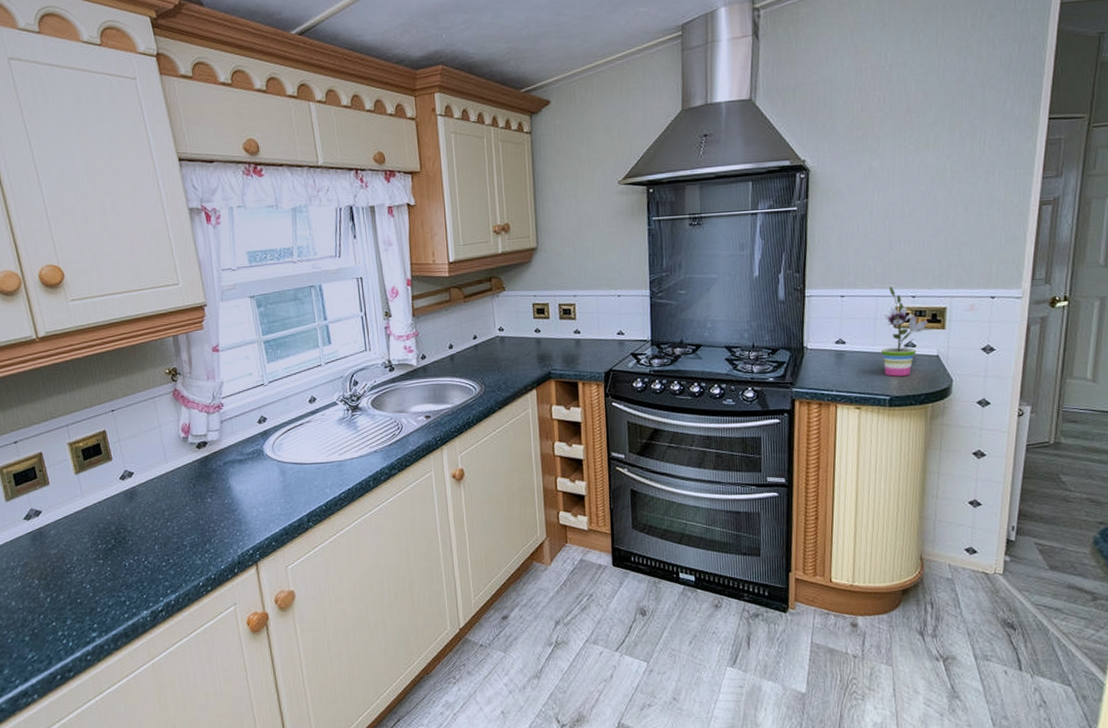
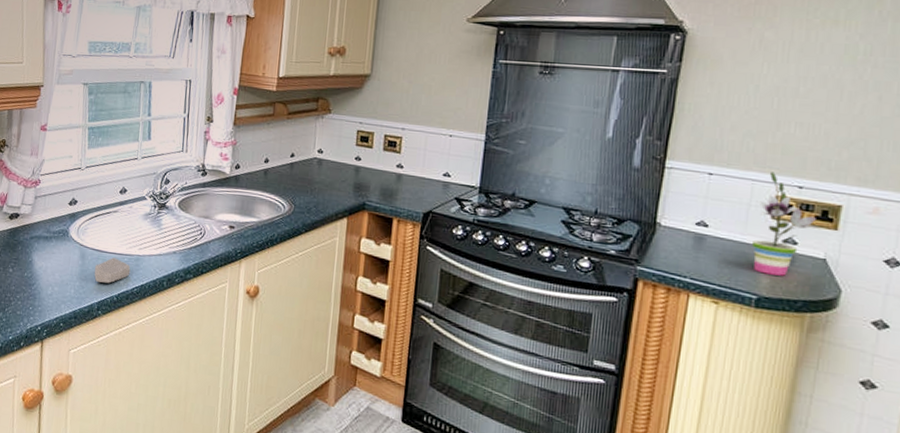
soap bar: none [297,467,335,495] -> present [94,257,131,284]

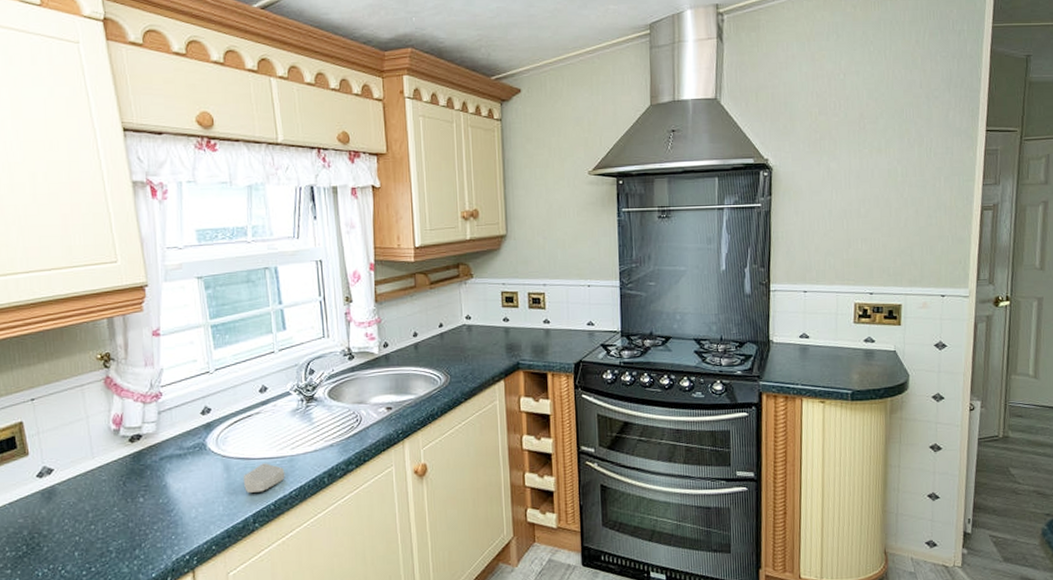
potted plant: present [752,172,820,276] -> none [841,283,889,371]

